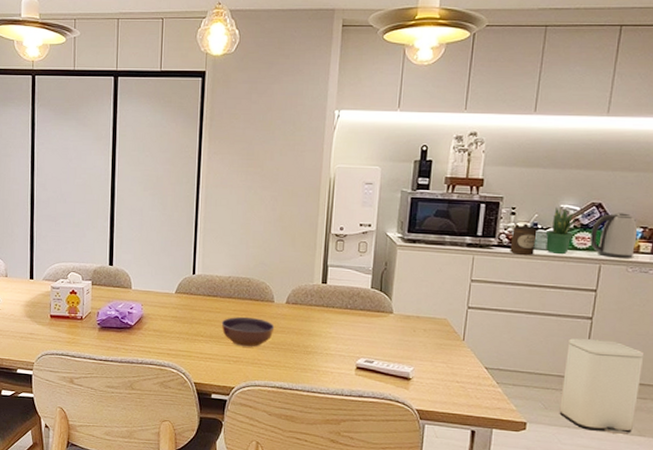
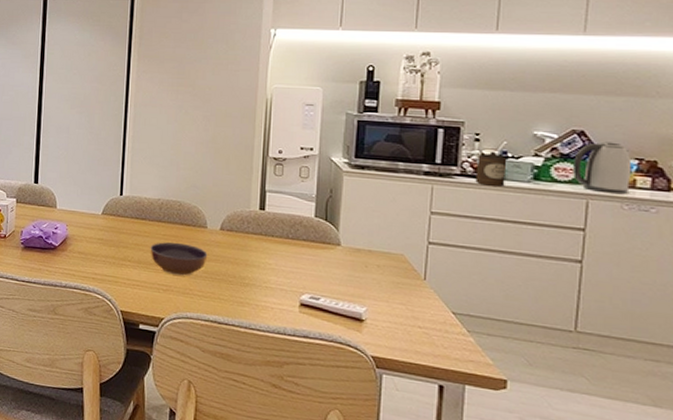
planter: present [545,206,576,254] -> none [517,133,553,186]
pedal bin: present [559,338,645,435] -> none [547,284,653,404]

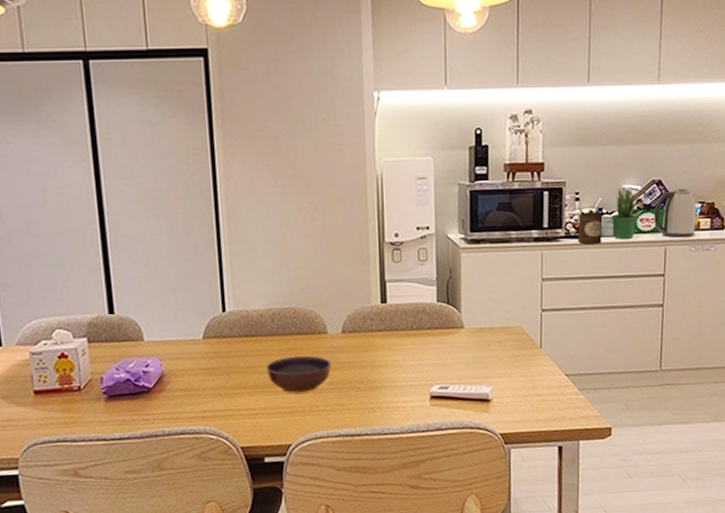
planter: none [517,133,553,186] -> present [611,187,638,240]

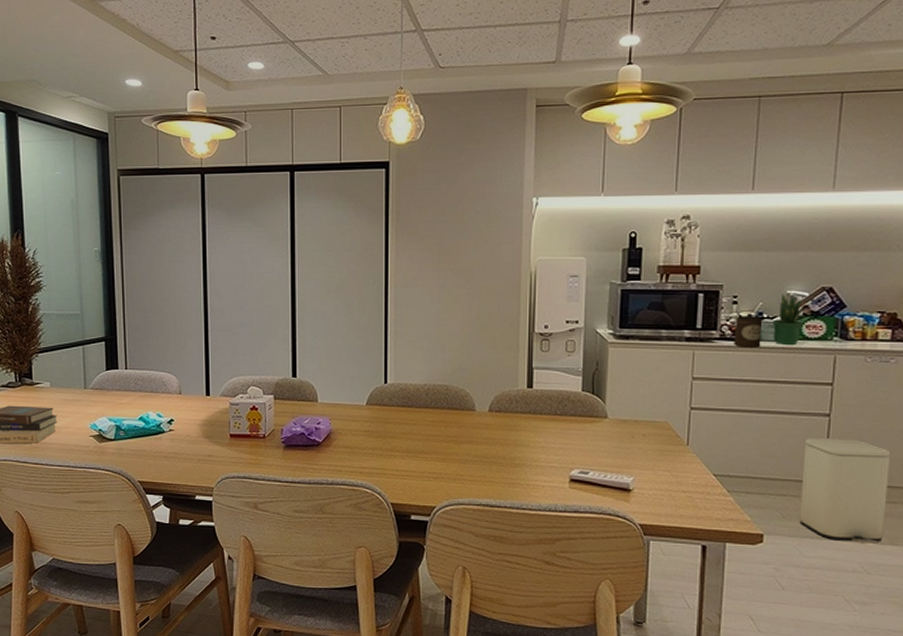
bowl: present [266,355,332,394] -> none [418,428,477,462]
pedal bin: none [641,326,714,425] -> present [799,437,891,545]
kettle: present [654,188,697,239] -> none [823,297,875,348]

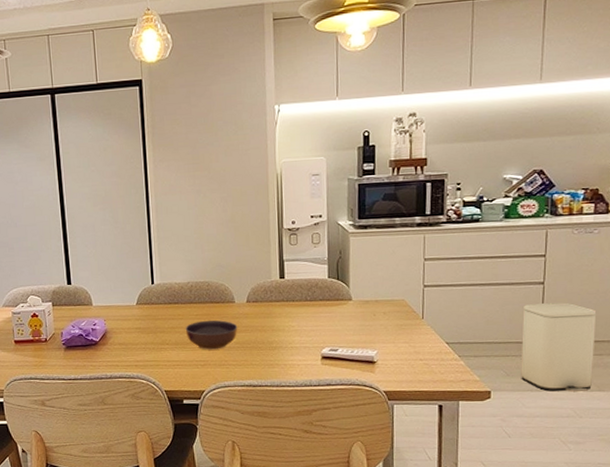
bowl: none [418,428,477,462] -> present [185,320,238,350]
canister: present [734,313,763,347] -> none [459,197,484,229]
planter: present [772,293,805,345] -> none [491,177,519,224]

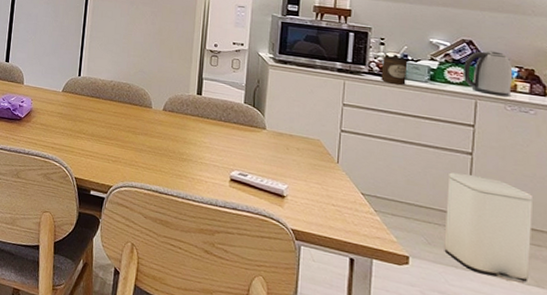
bowl: present [185,320,238,350] -> none [102,118,152,150]
canister: none [459,197,484,229] -> present [381,54,408,85]
kettle: none [535,177,580,223] -> present [464,51,513,98]

